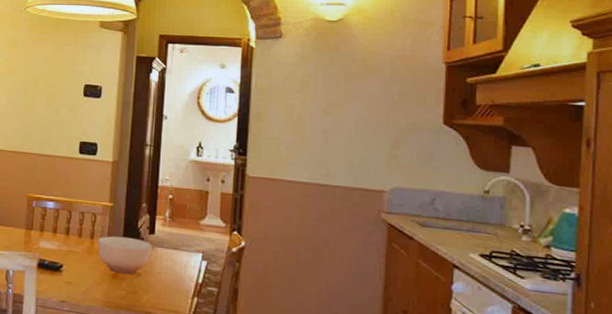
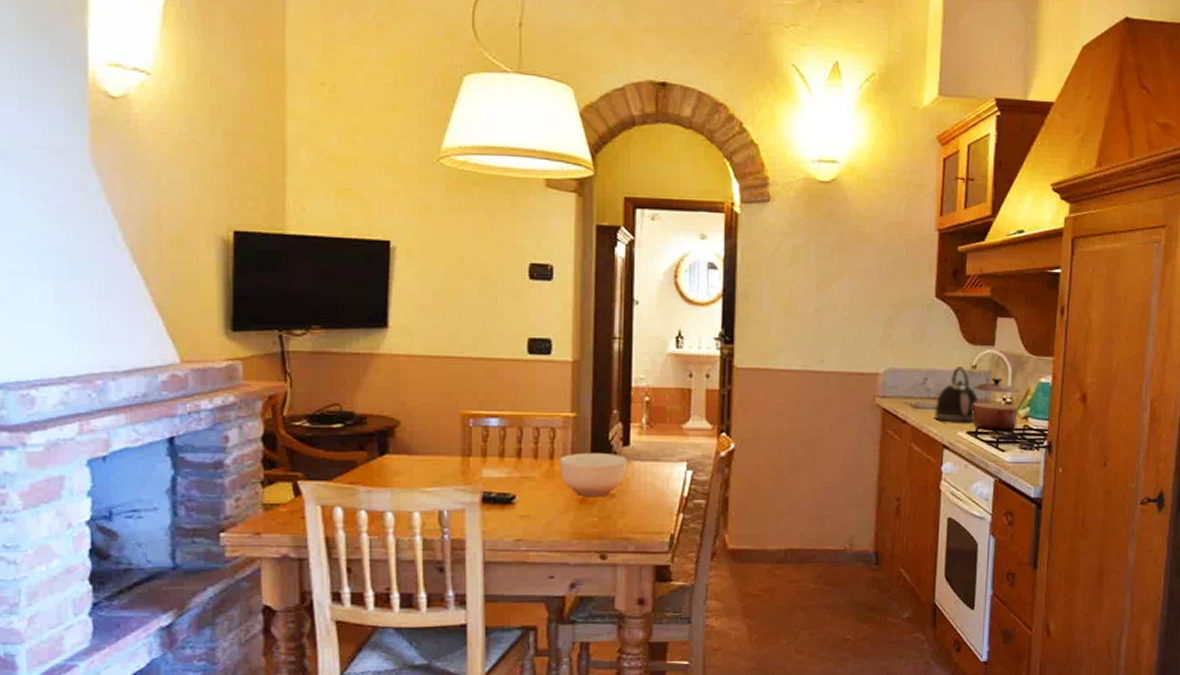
kettle: none [443,190,492,248] -> present [934,366,978,425]
saucepan: none [486,204,540,260] -> present [972,378,1020,433]

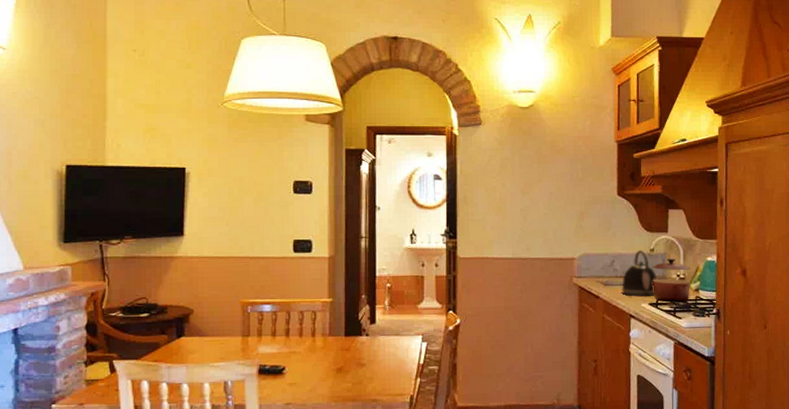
bowl: present [559,452,627,497] -> none [320,330,374,367]

